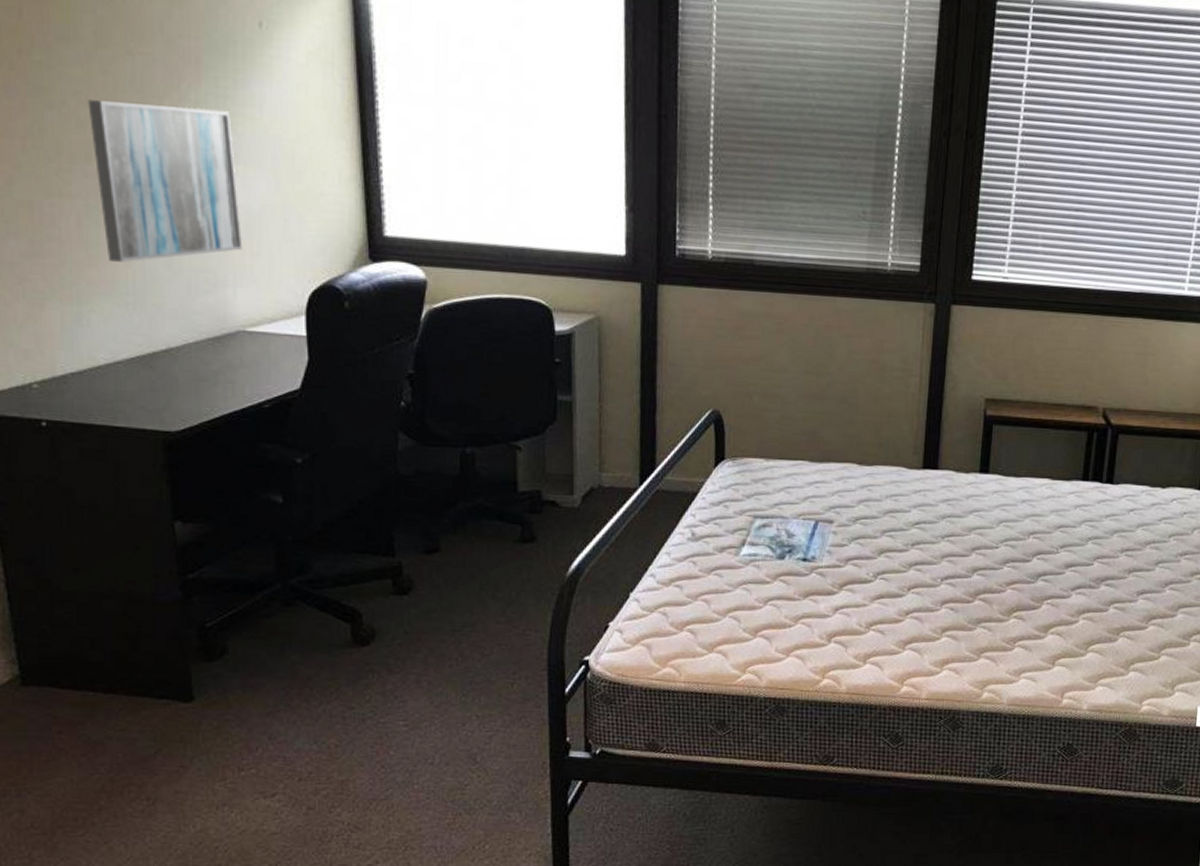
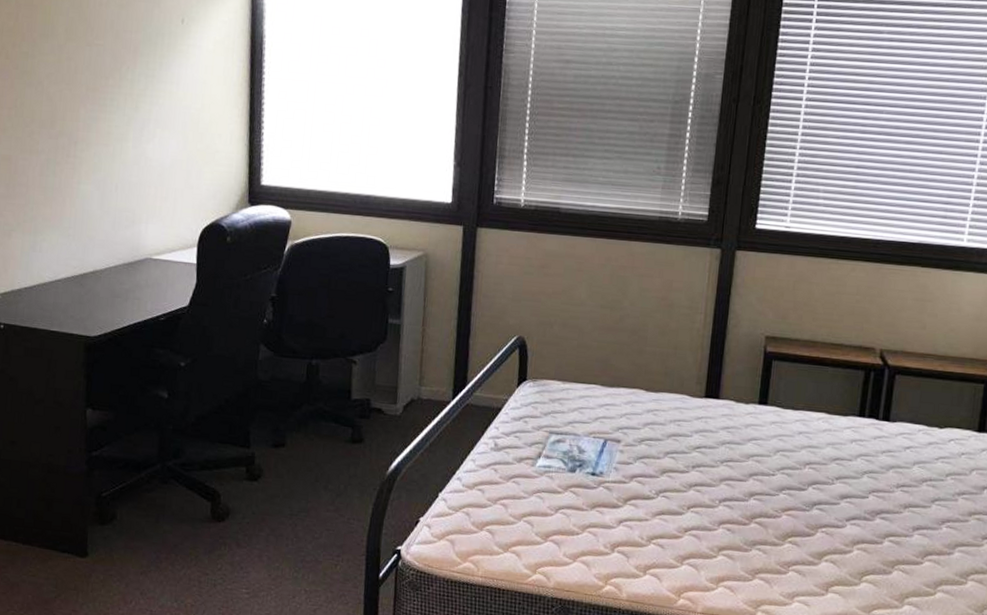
wall art: present [88,100,243,262] -> none [56,80,156,203]

